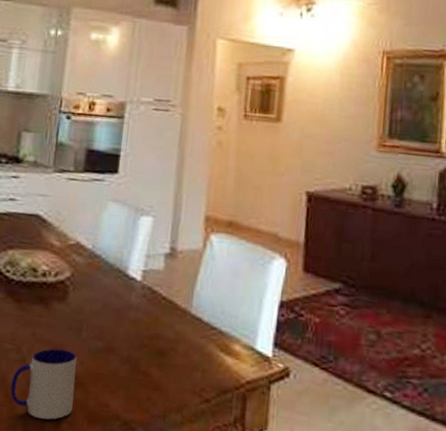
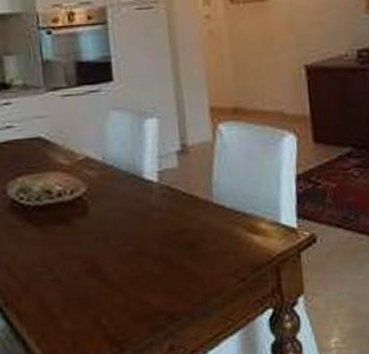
mug: present [10,348,77,420] -> none [50,261,116,329]

